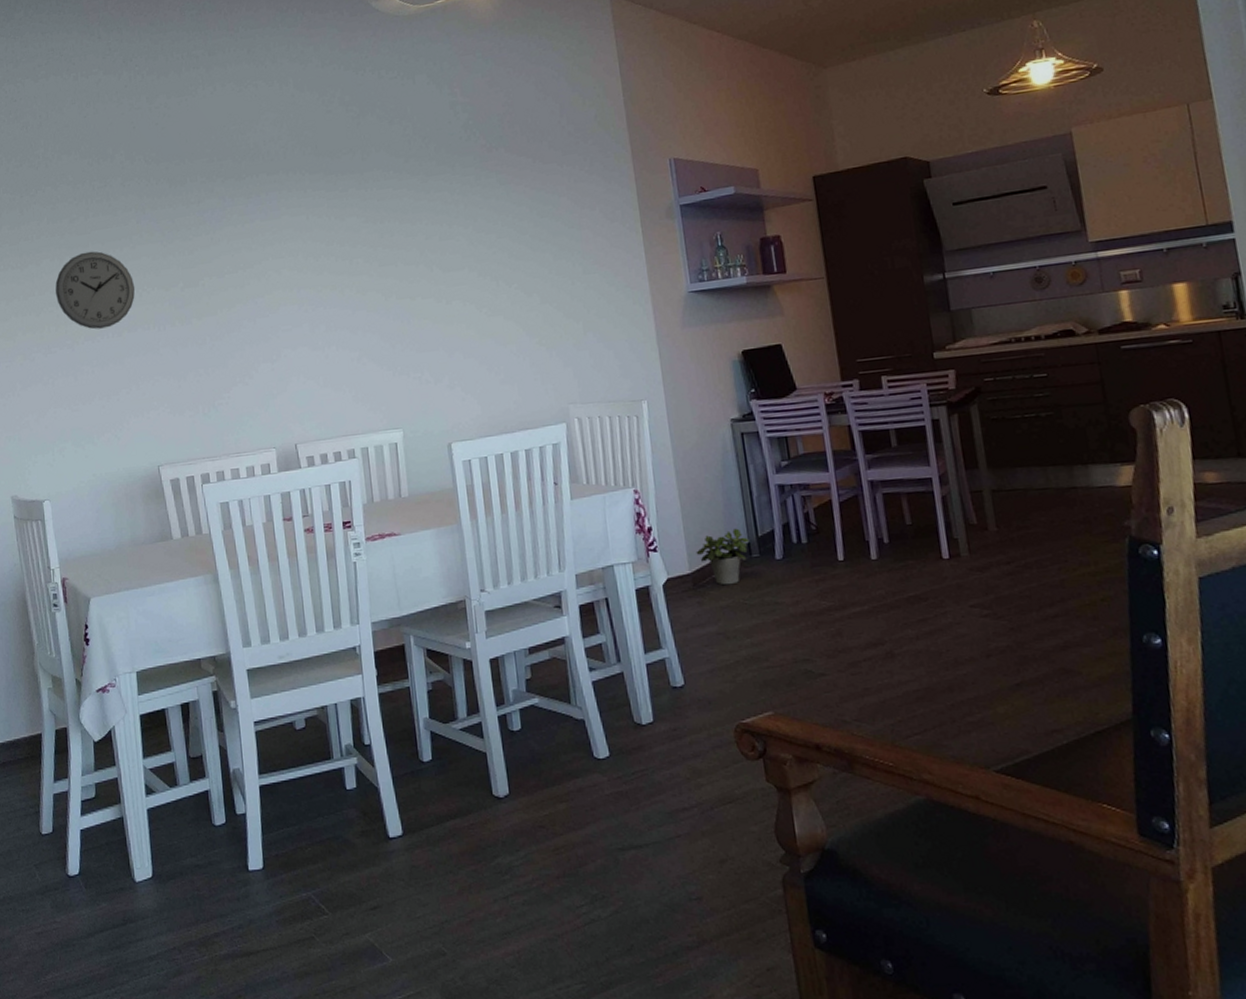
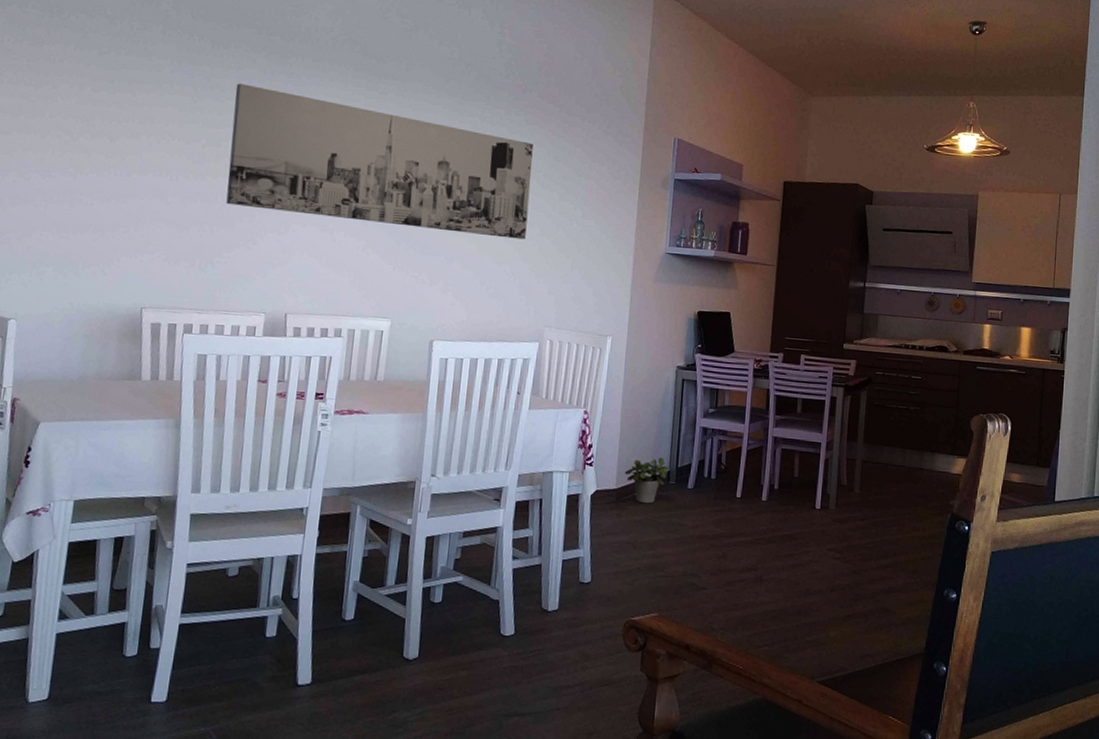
wall clock: present [55,251,135,330] -> none [67,87,155,166]
wall art: none [200,204,526,344] -> present [226,83,533,240]

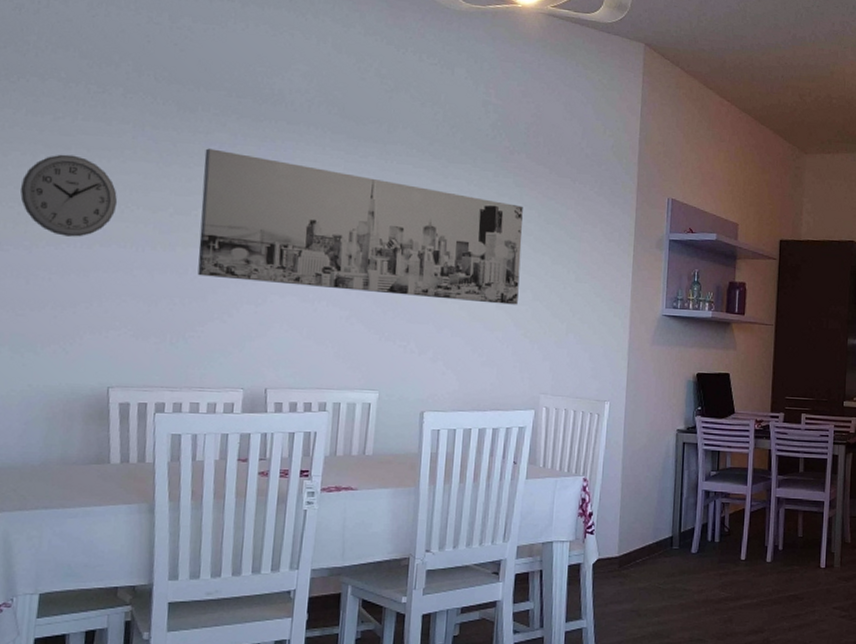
wall clock: none [67,87,155,166] -> present [19,154,118,237]
potted plant: present [624,457,670,504] -> none [626,522,673,570]

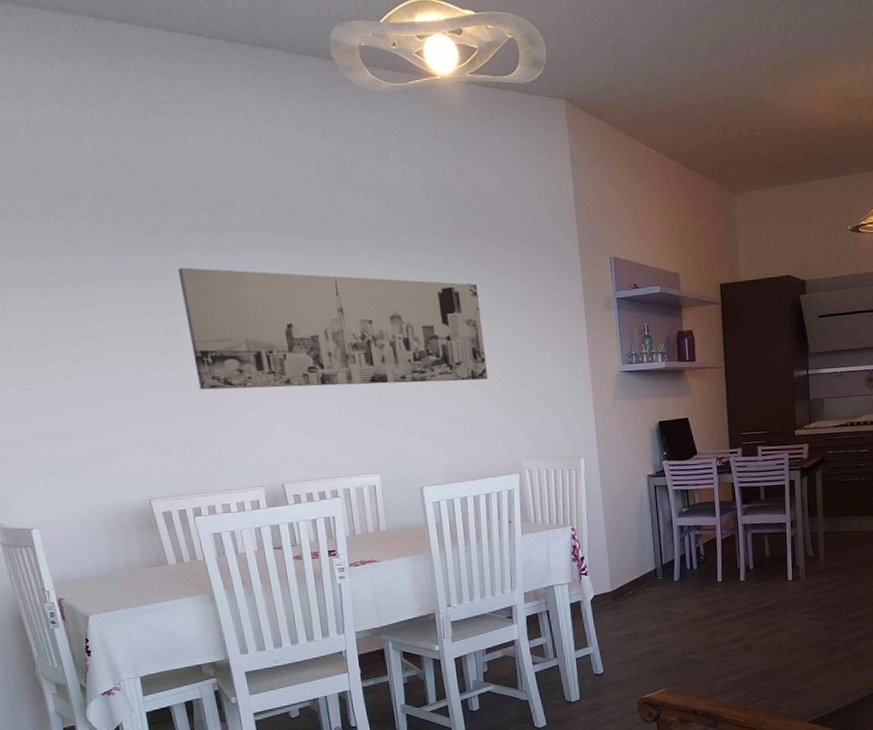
wall clock: present [19,154,118,237] -> none [24,291,114,369]

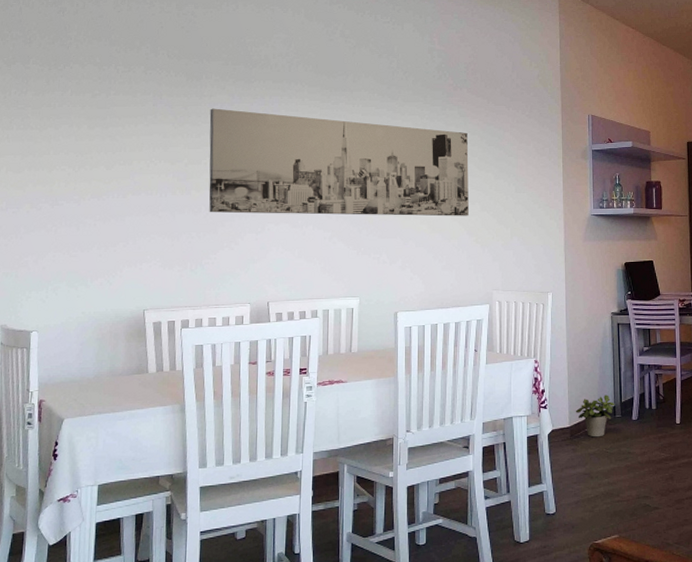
potted plant: none [616,558,656,600] -> present [575,395,615,437]

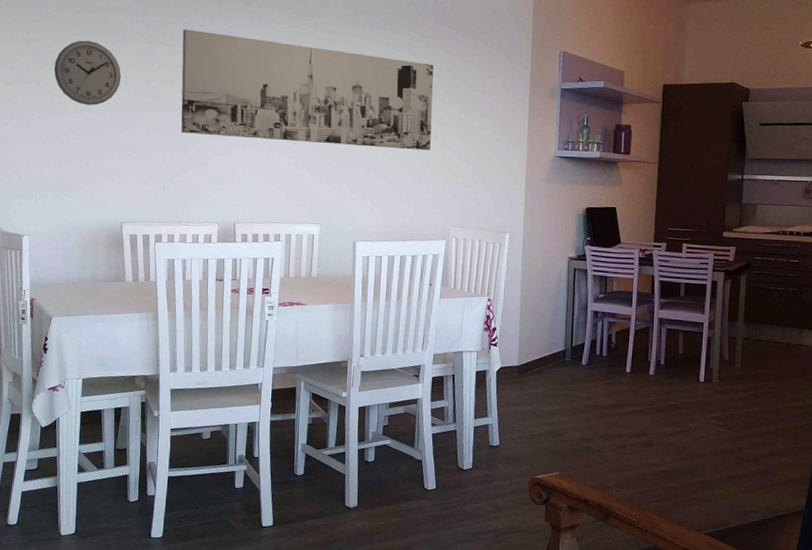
wall clock: none [69,123,144,189] -> present [53,40,122,105]
potted plant: present [575,395,615,437] -> none [525,338,566,379]

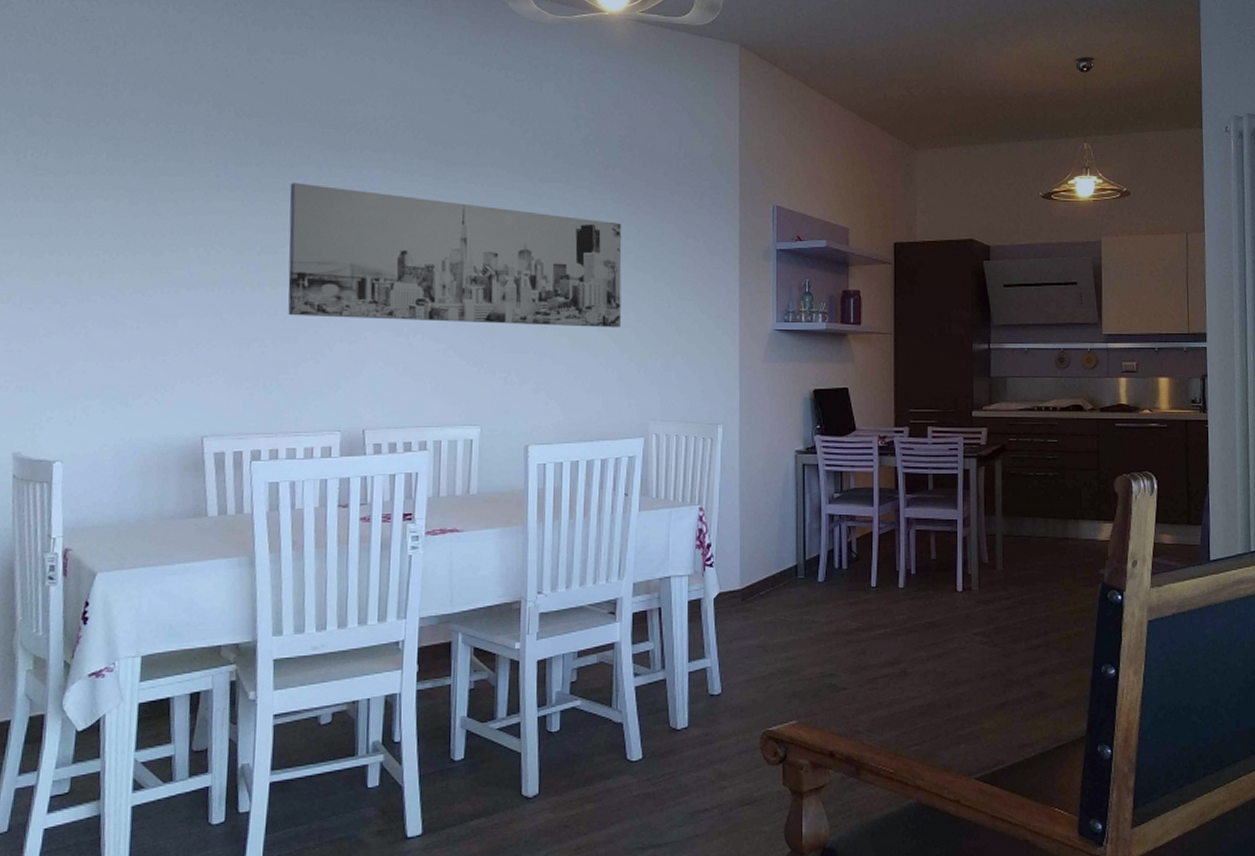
wall clock: present [53,40,122,105] -> none [104,197,204,283]

